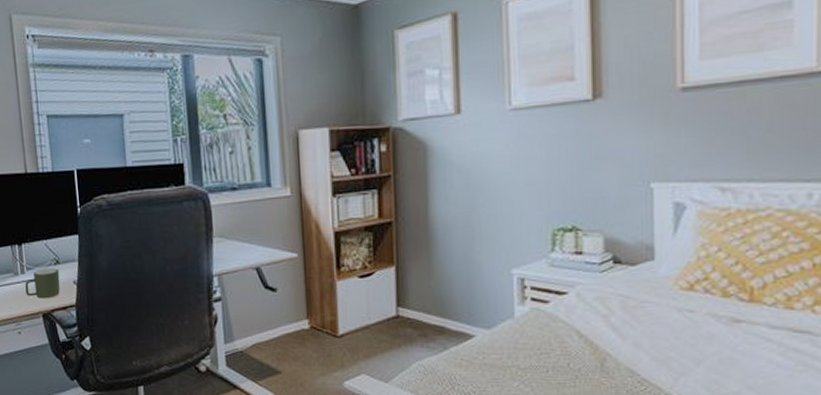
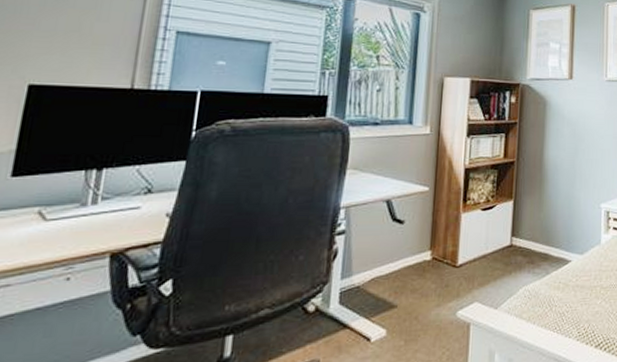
mug: present [25,268,61,300] -> none [92,198,149,237]

